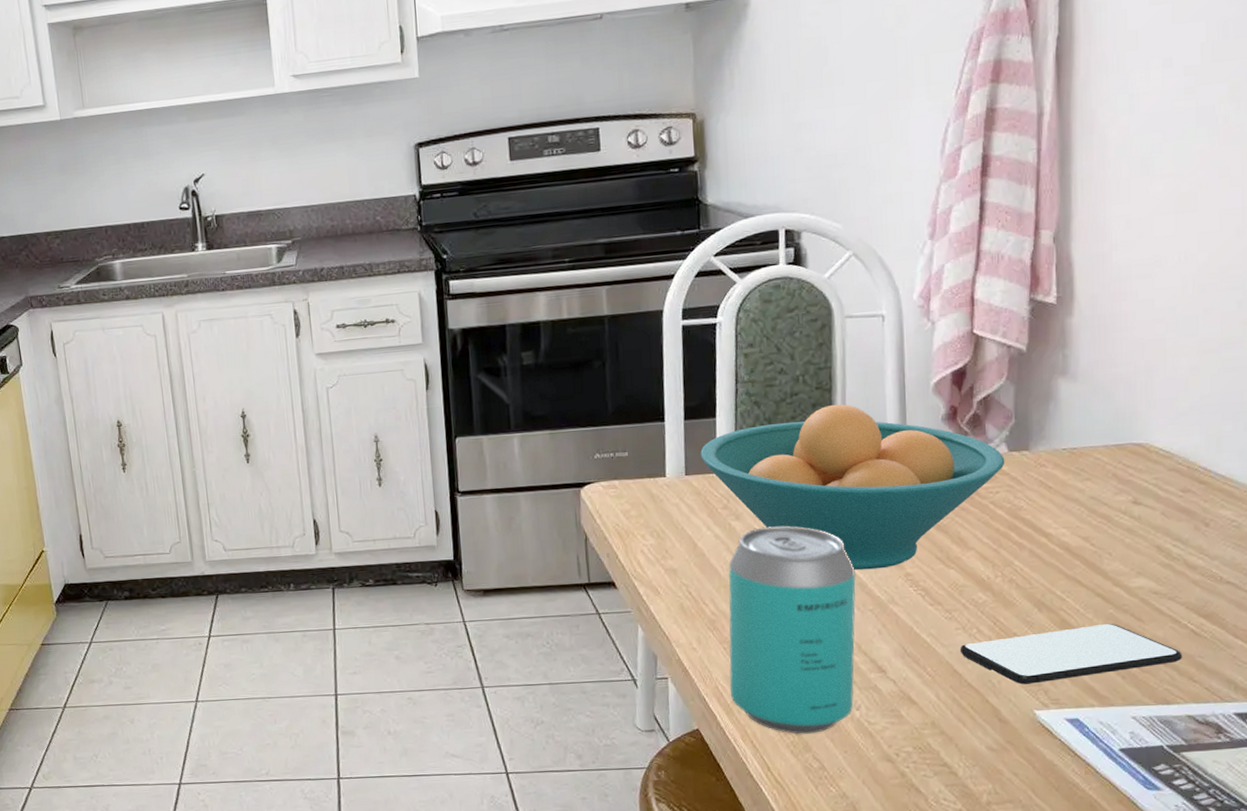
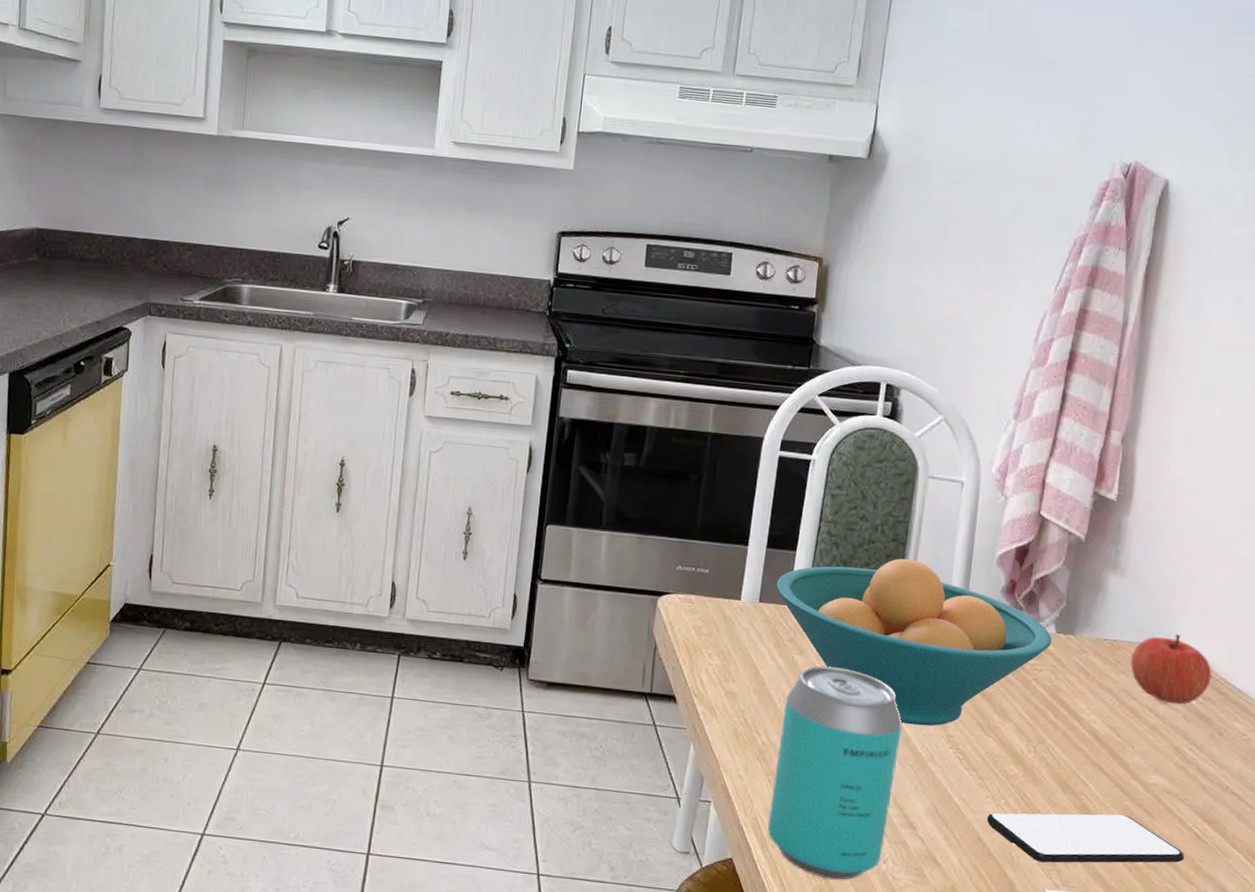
apple: none [1095,430,1188,503] -> present [1130,634,1212,705]

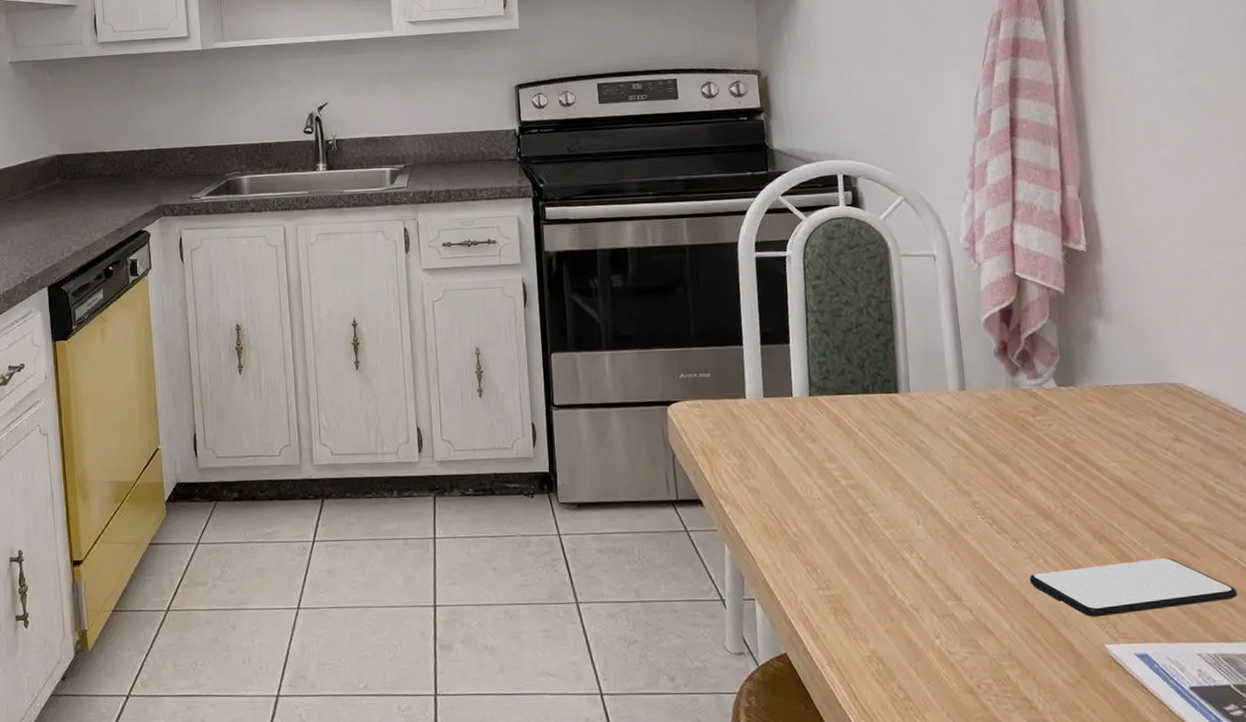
beverage can: present [767,666,902,880] -> none [807,450,933,662]
fruit bowl: present [776,558,1052,726] -> none [777,335,1055,497]
apple: present [1130,634,1212,705] -> none [1136,371,1221,440]

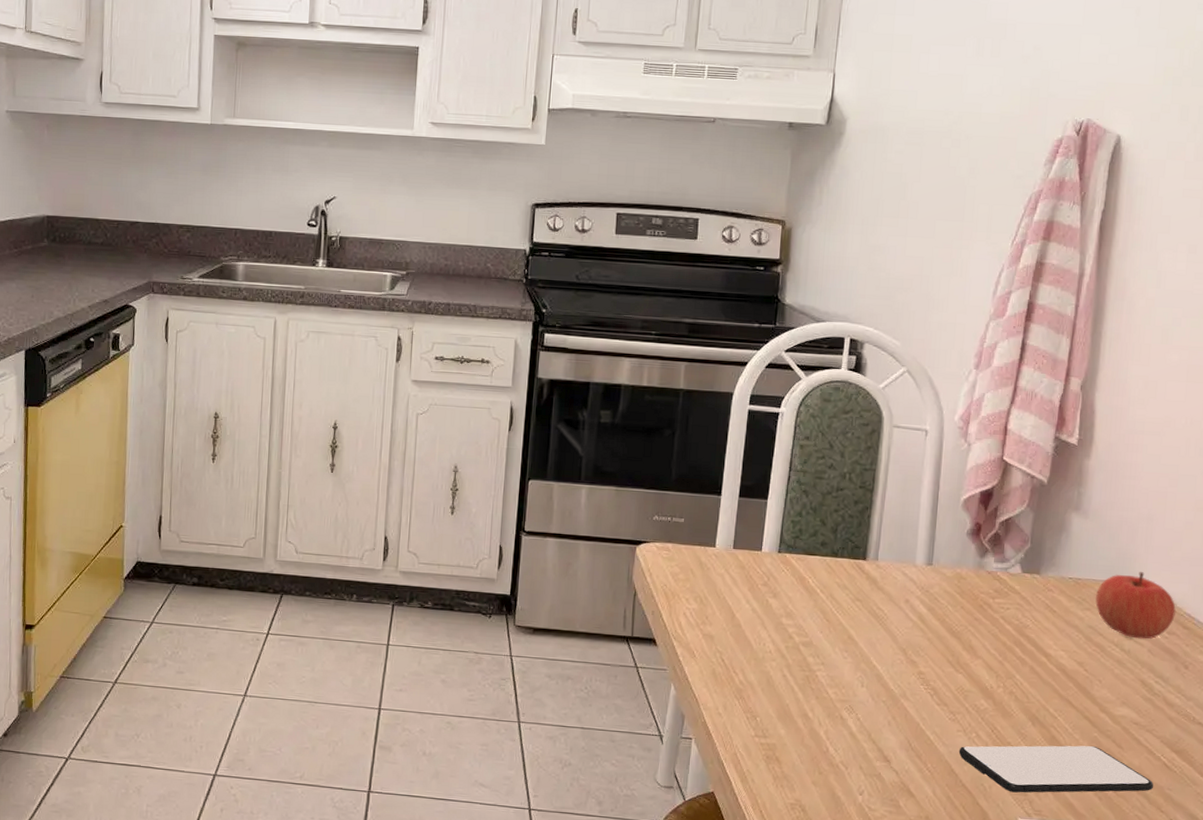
apple: none [1136,371,1221,440] -> present [1095,572,1176,639]

